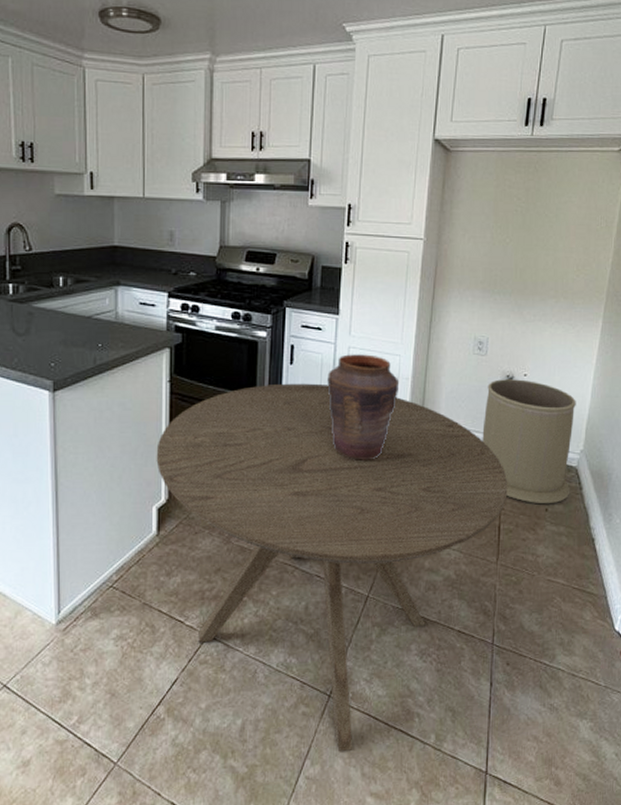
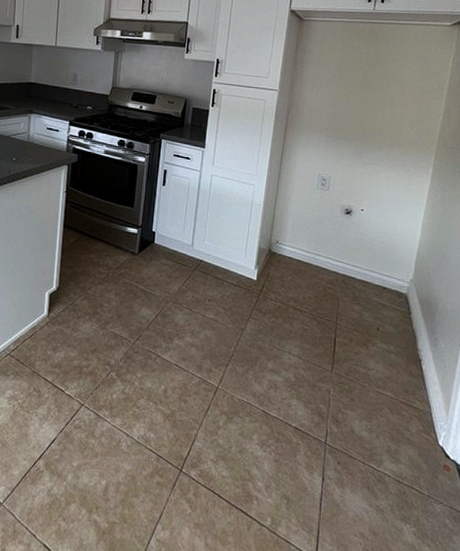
dining table: present [156,383,508,751] -> none [51,200,344,522]
vase: present [327,354,400,460] -> none [192,181,253,271]
trash can: present [482,379,576,504] -> none [322,212,407,325]

